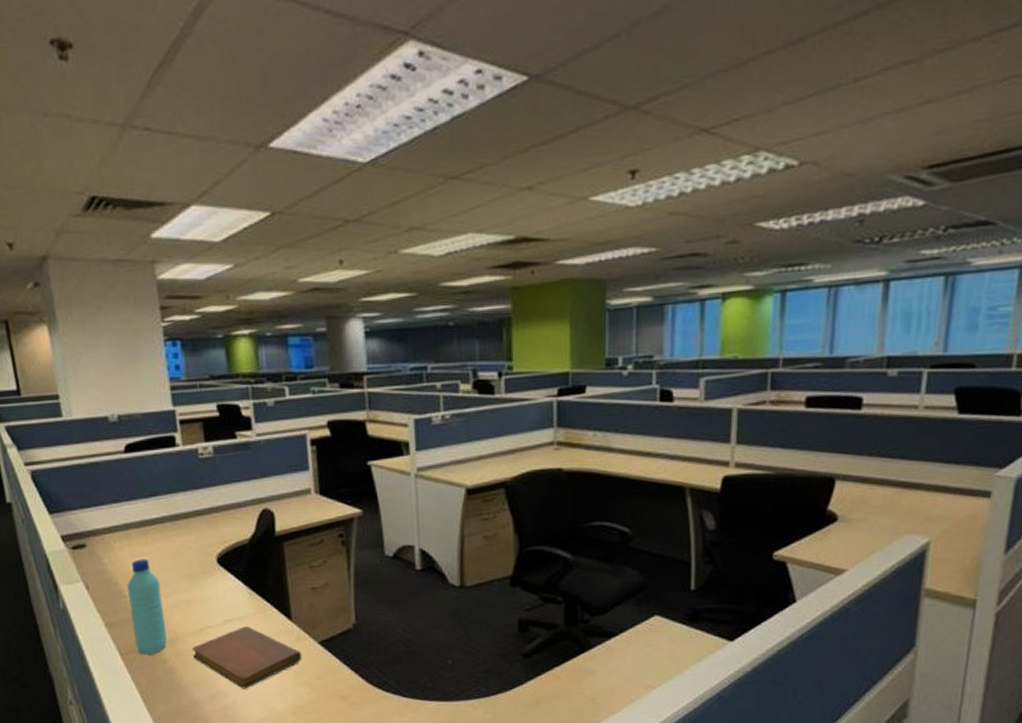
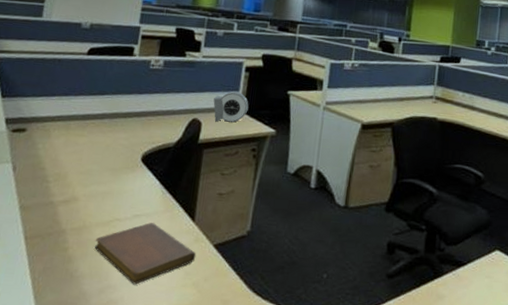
water bottle: present [127,559,167,655] -> none [42,148,84,242]
alarm clock: none [281,470,325,510] -> present [213,91,249,122]

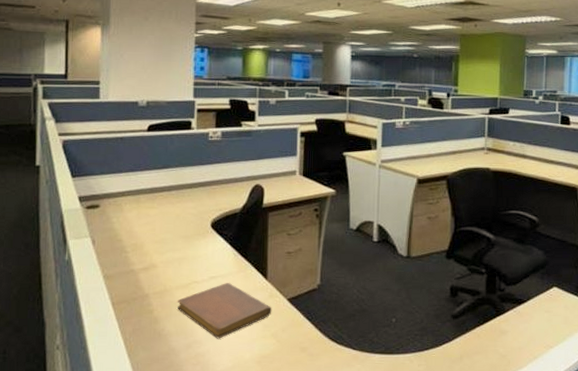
alarm clock: present [213,91,249,122] -> none [273,156,307,186]

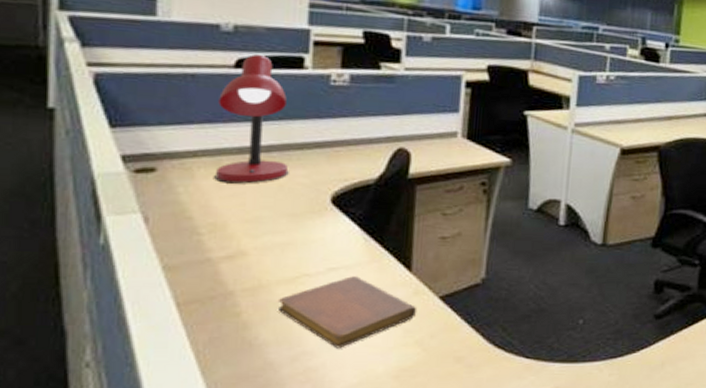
desk lamp: none [135,121,183,215] -> present [214,54,289,184]

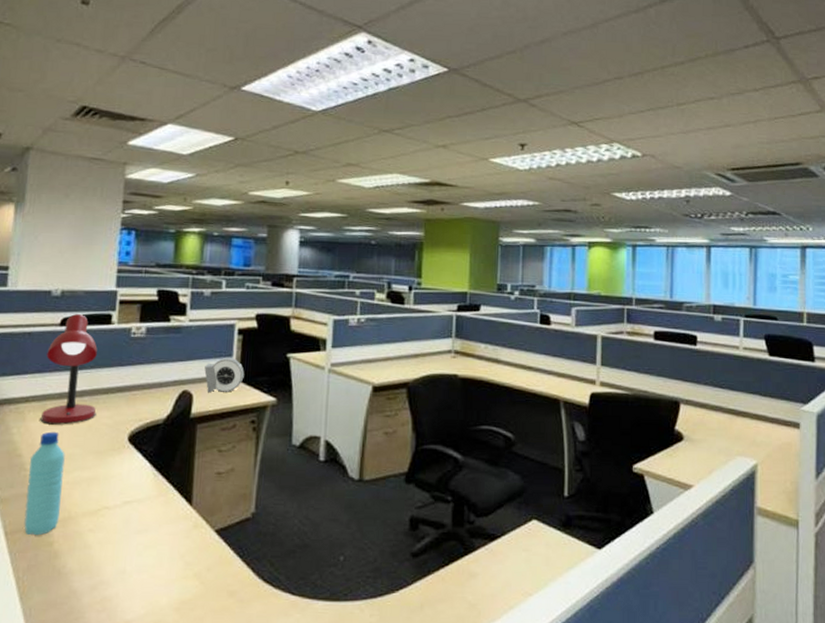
water bottle: none [201,191,250,306] -> present [24,431,65,536]
notebook: present [278,276,417,349] -> none [82,509,196,579]
alarm clock: none [424,112,474,151] -> present [204,357,245,393]

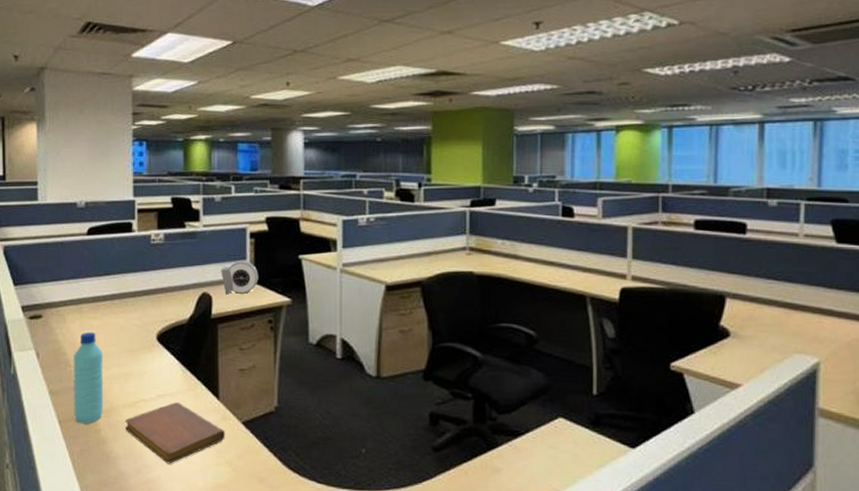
desk lamp: present [40,314,98,425] -> none [78,224,126,326]
notebook: none [82,509,196,579] -> present [124,402,226,464]

